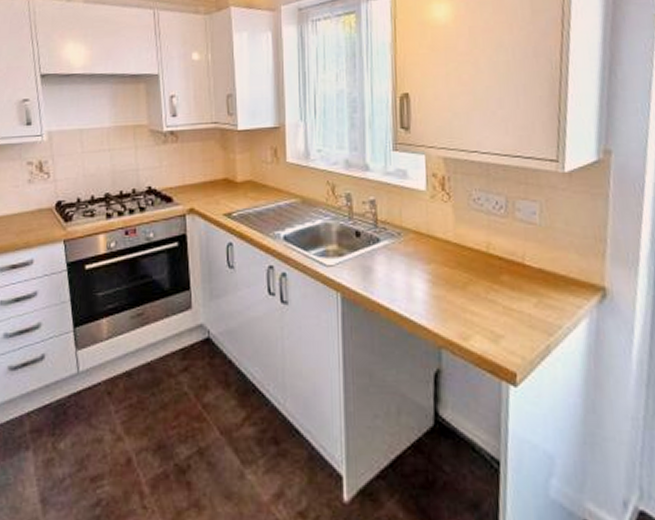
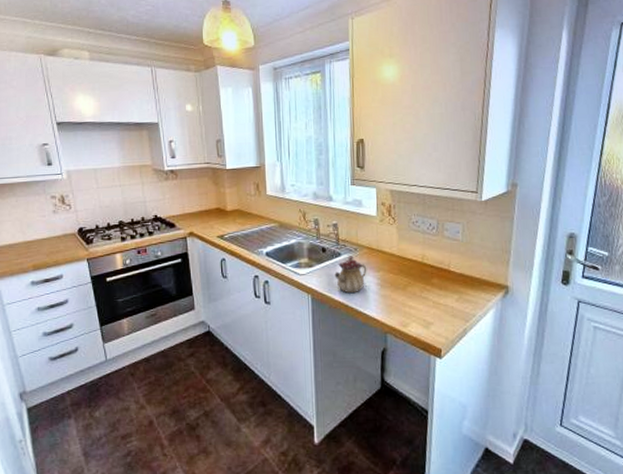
teapot: none [371,242,414,293] -> present [334,256,367,294]

